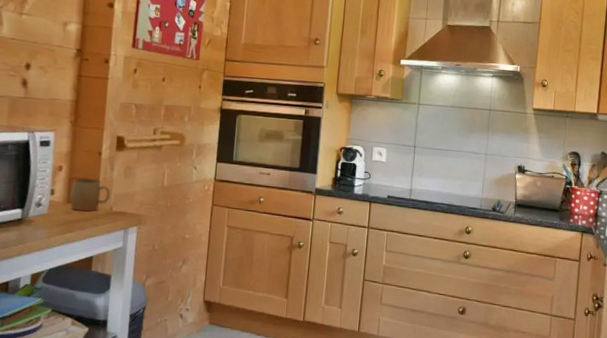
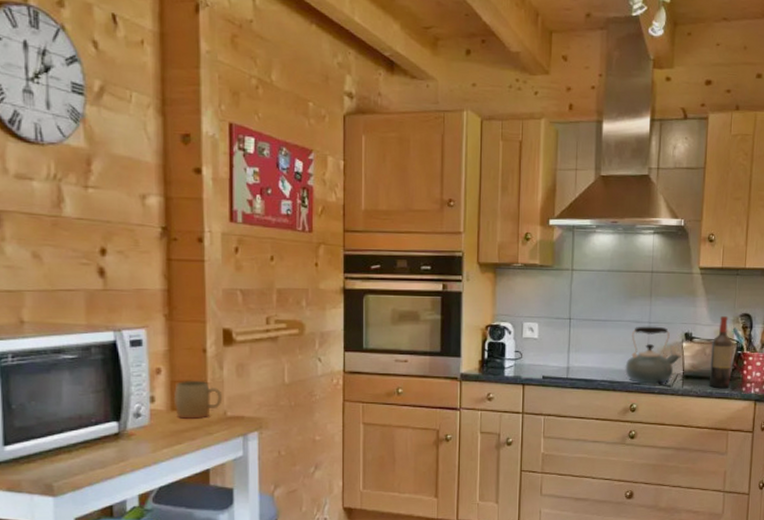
kettle: none [462,157,514,210] -> present [625,326,681,384]
wine bottle: none [539,152,562,219] -> present [708,315,732,389]

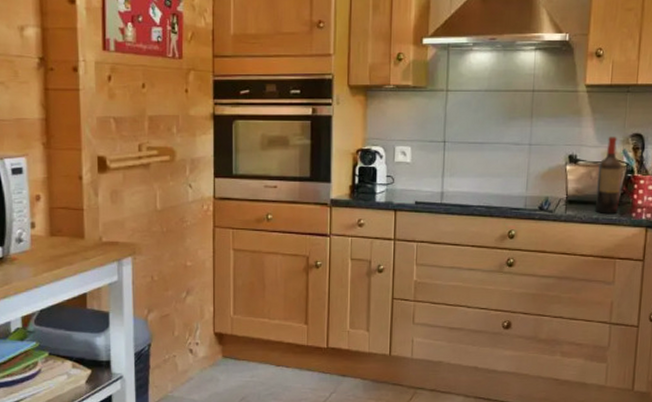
mug: present [173,380,223,419] -> none [52,206,98,244]
kettle: present [625,326,681,384] -> none [503,148,565,209]

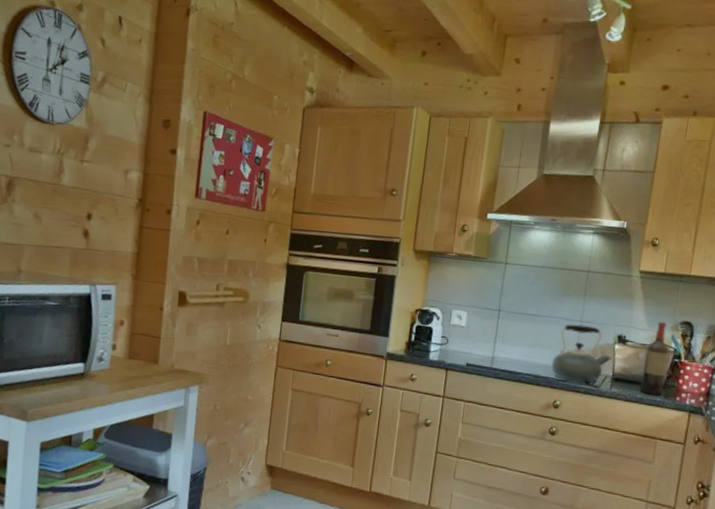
kettle: none [503,148,565,209] -> present [551,324,612,384]

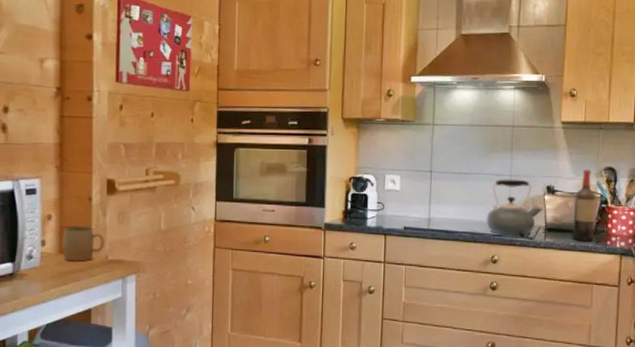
mug: none [131,334,172,368] -> present [61,226,105,262]

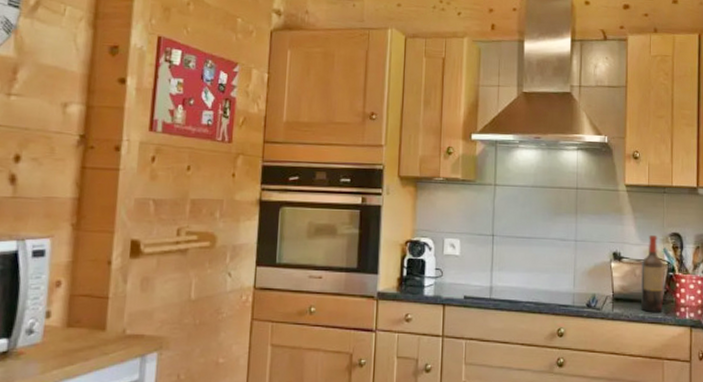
mug: present [61,226,105,262] -> none [70,294,124,337]
kettle: present [486,179,543,236] -> none [551,244,610,307]

